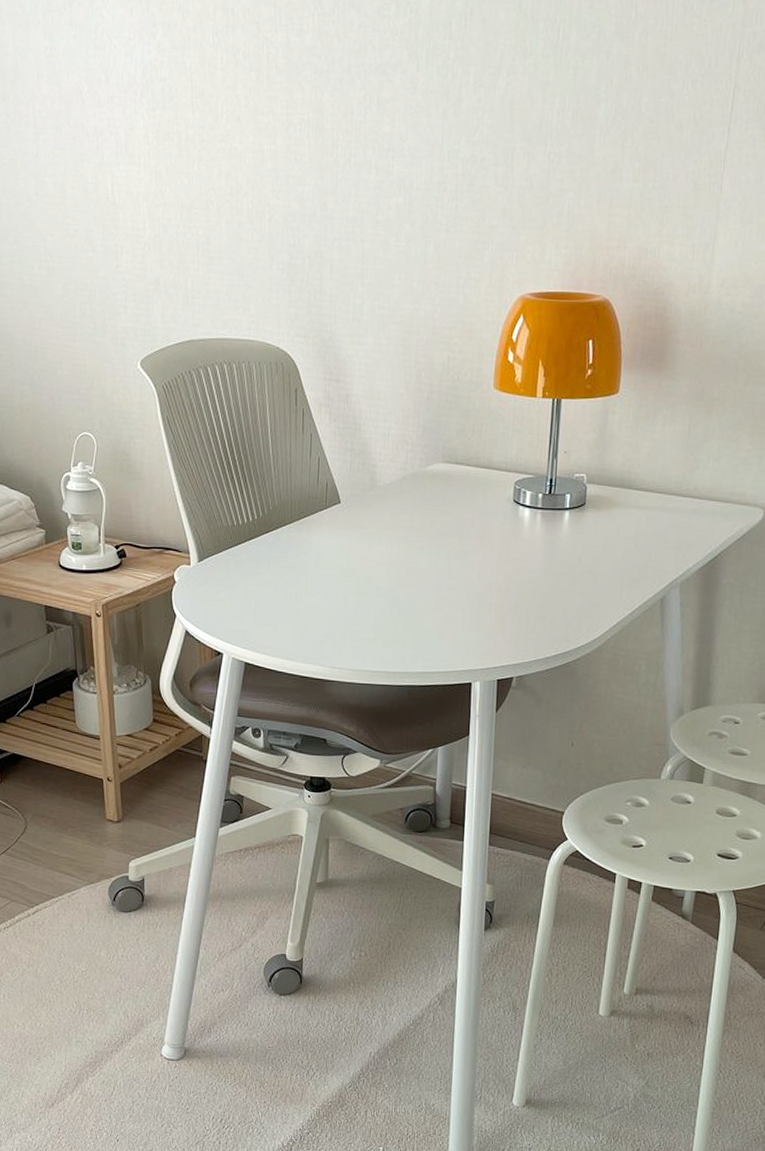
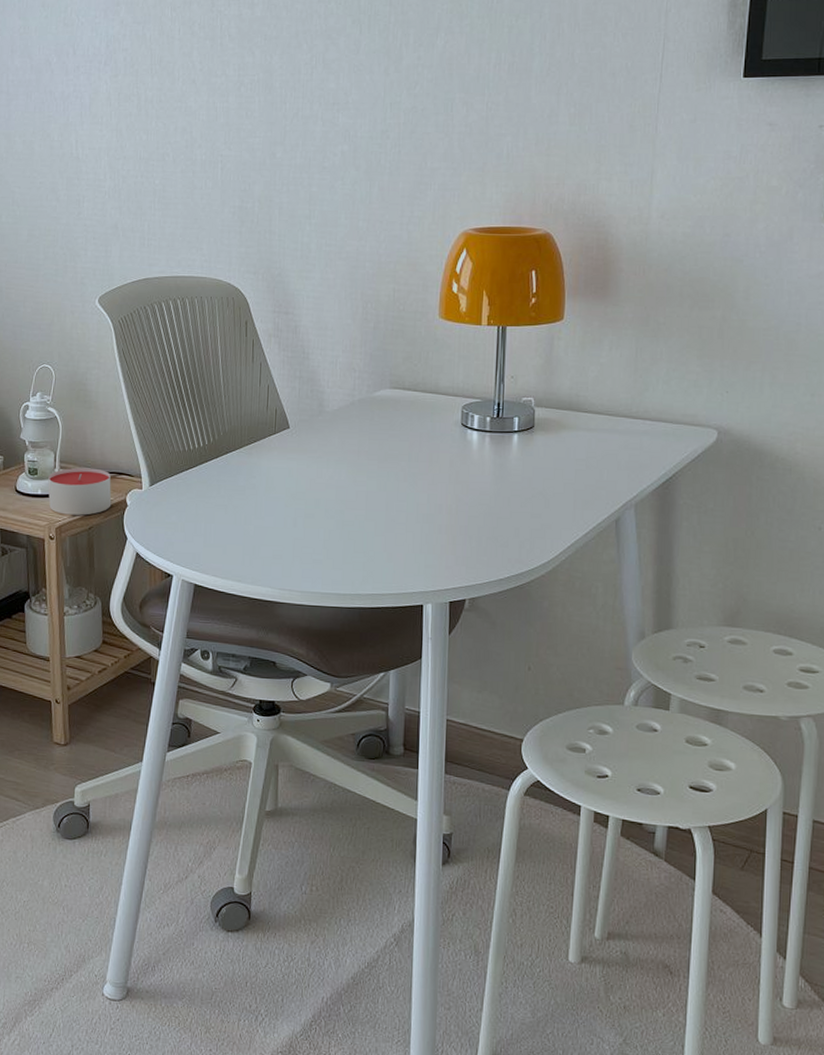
candle: none [93,542,159,592] -> present [48,467,112,516]

